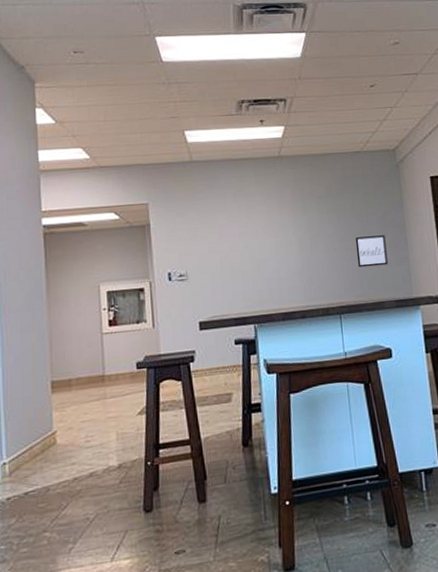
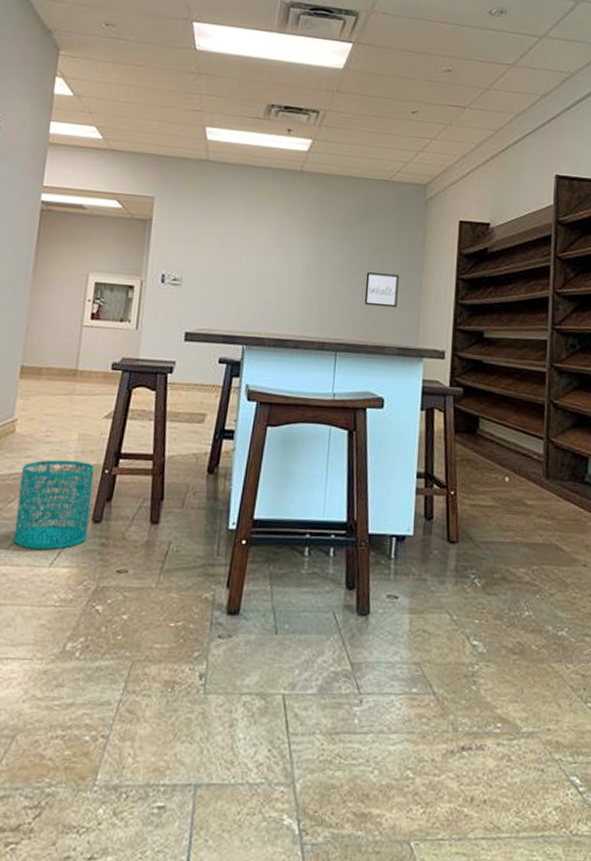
wastebasket: none [70,458,142,549] -> present [13,459,95,550]

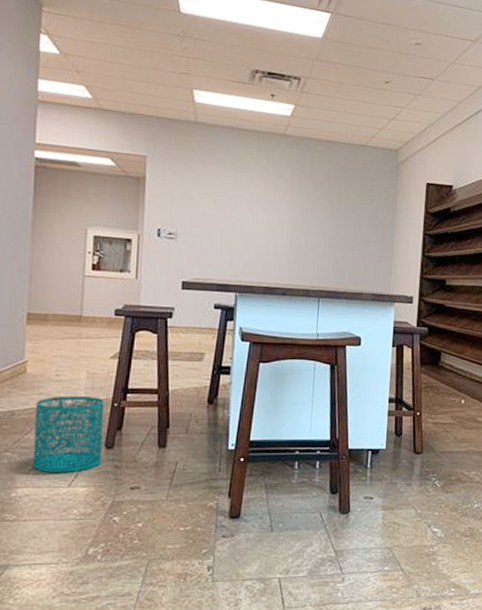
wall art: present [364,272,399,308] -> none [343,228,374,260]

